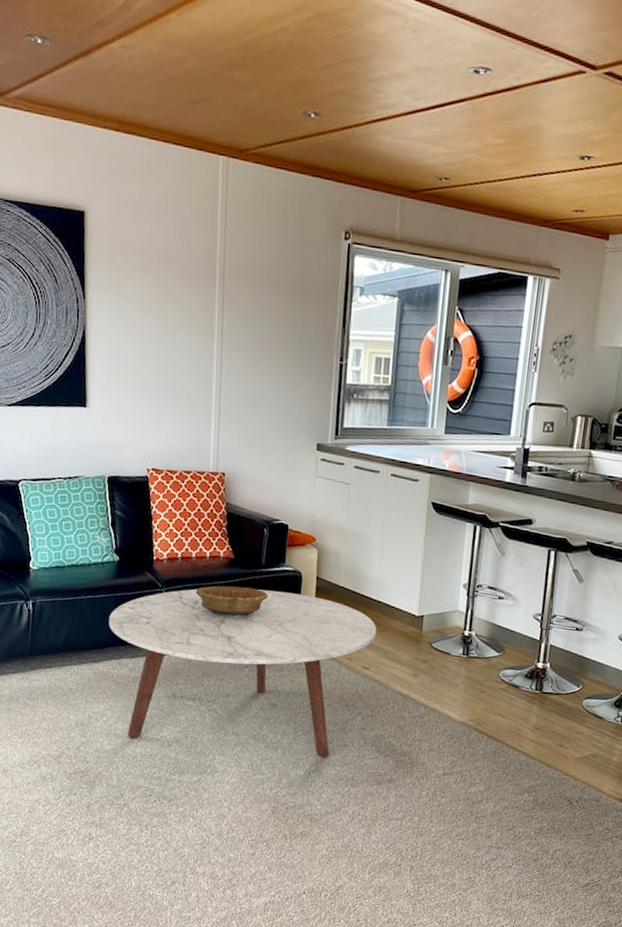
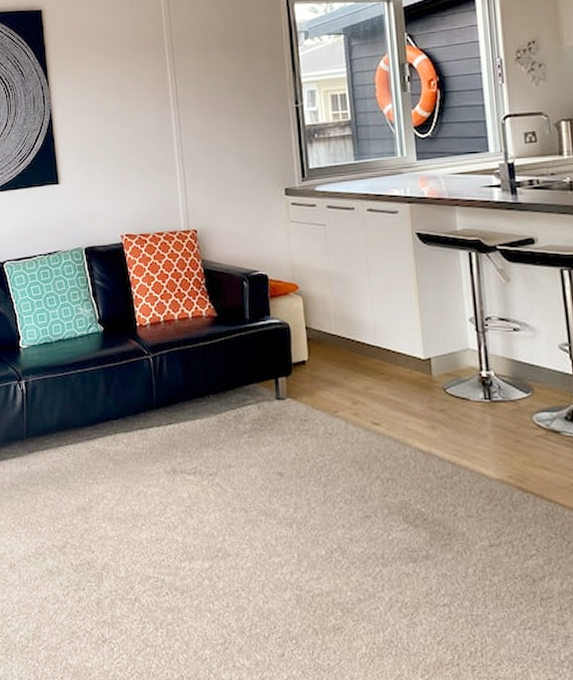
coffee table: present [109,588,377,758] -> none [99,347,381,533]
decorative bowl: present [195,585,268,618] -> none [182,345,258,380]

